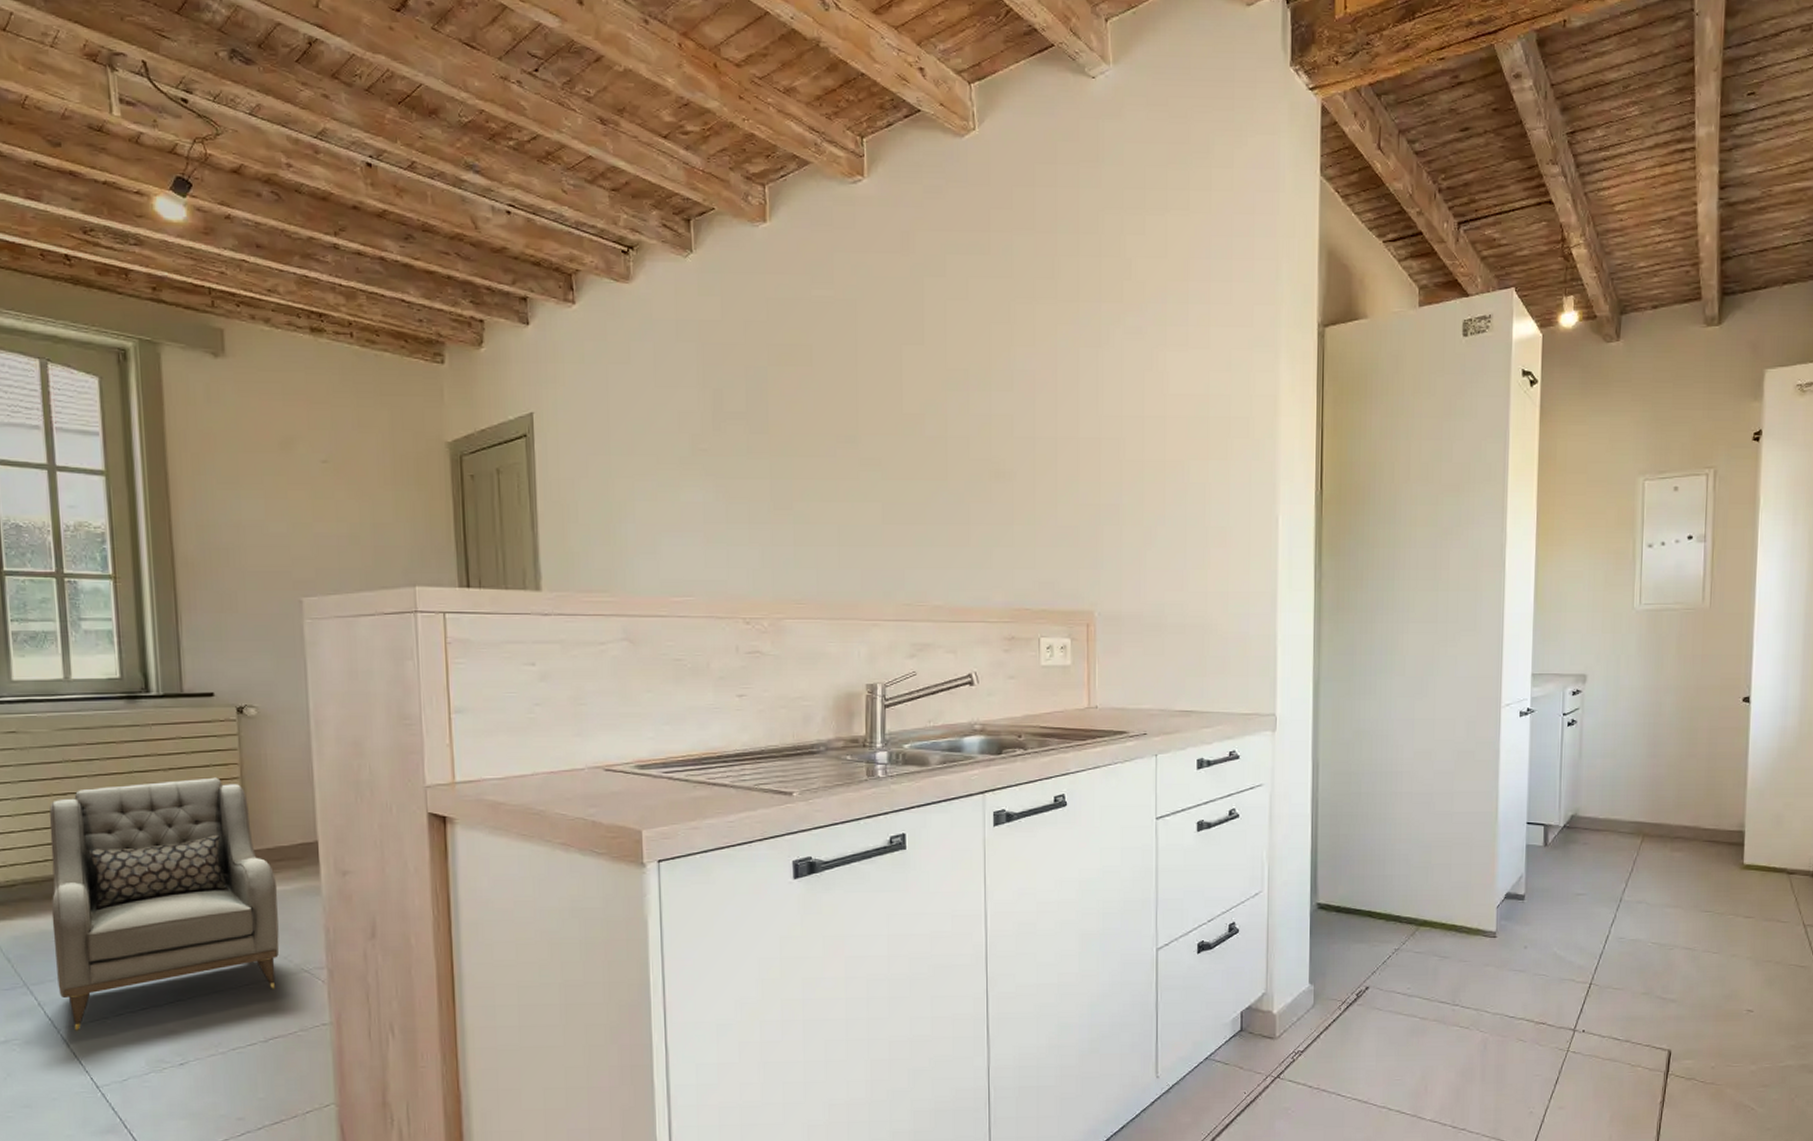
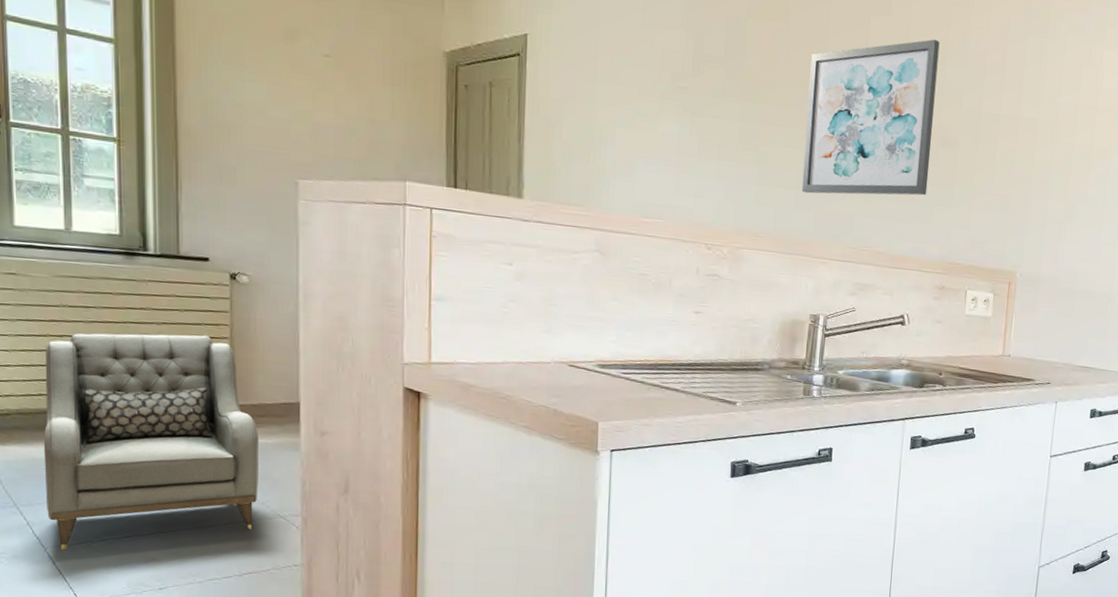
wall art: none [841,363,984,550] -> present [801,39,940,196]

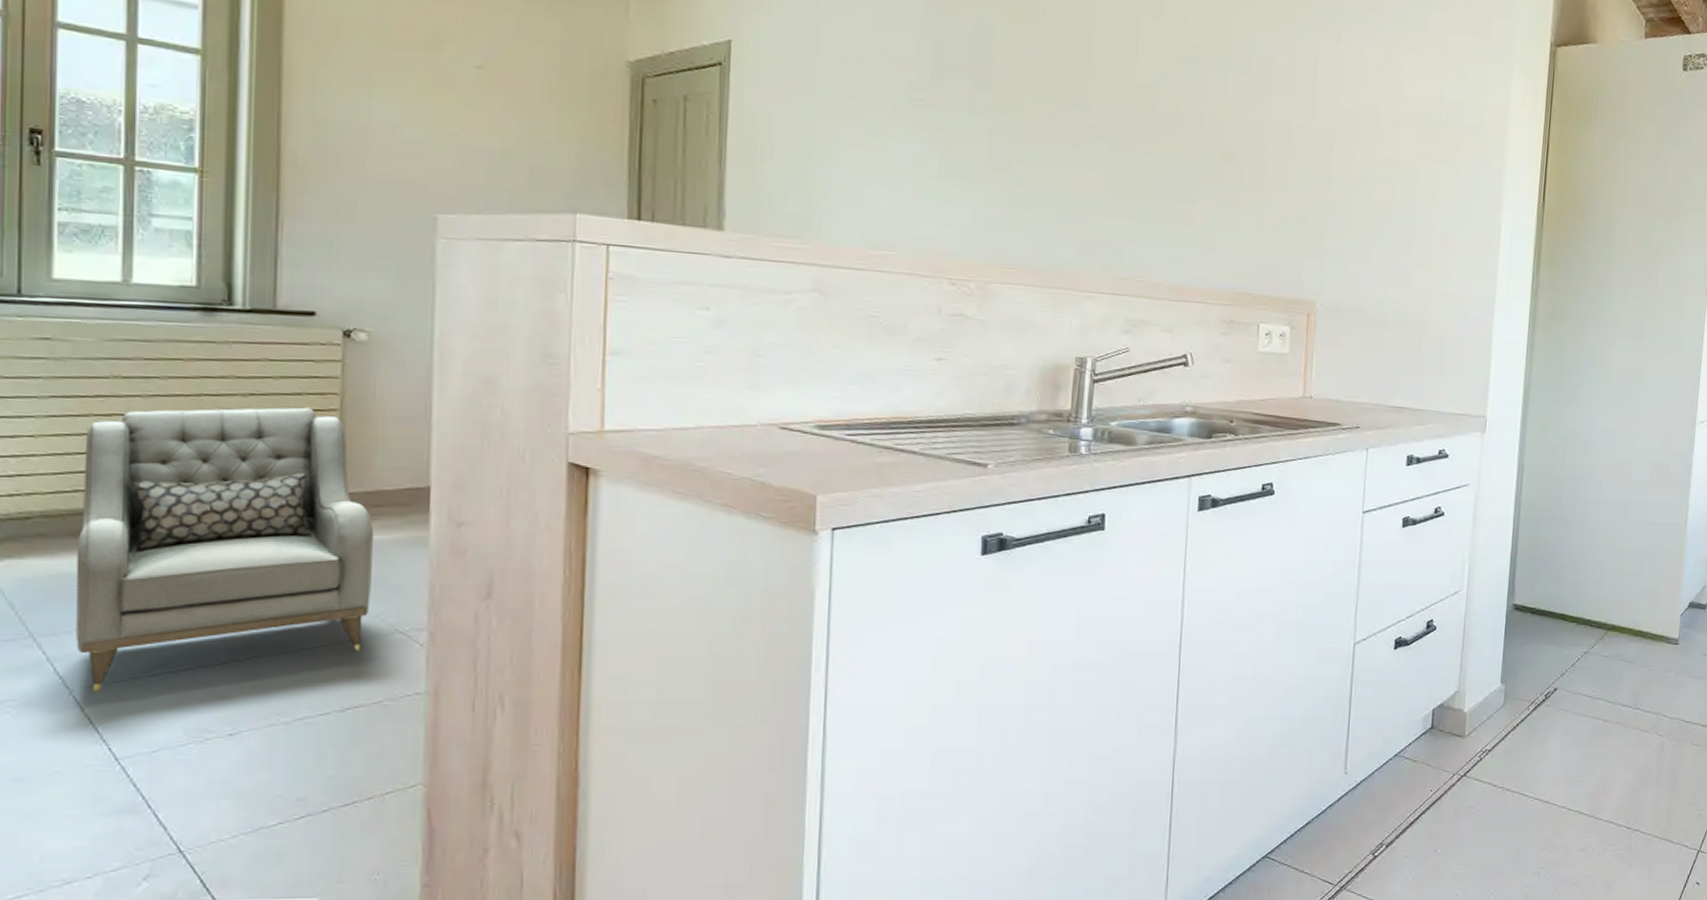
wall art: present [801,39,940,196] -> none [1063,42,1220,218]

